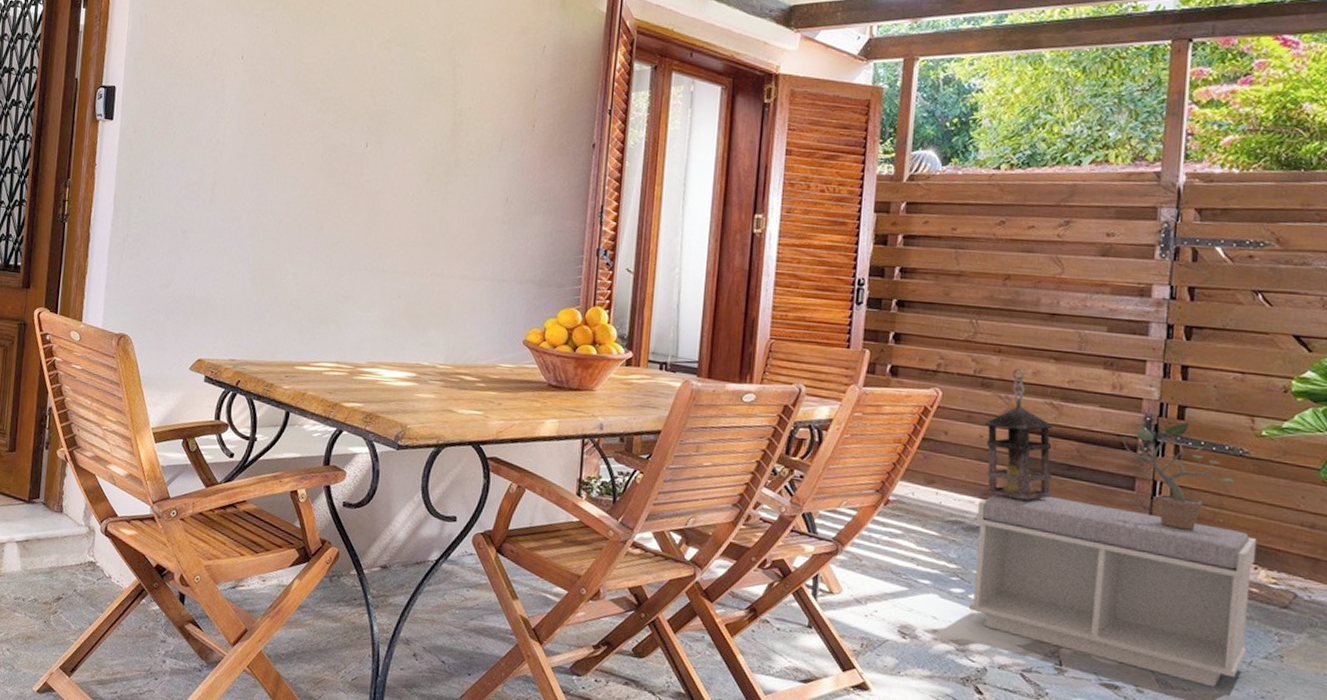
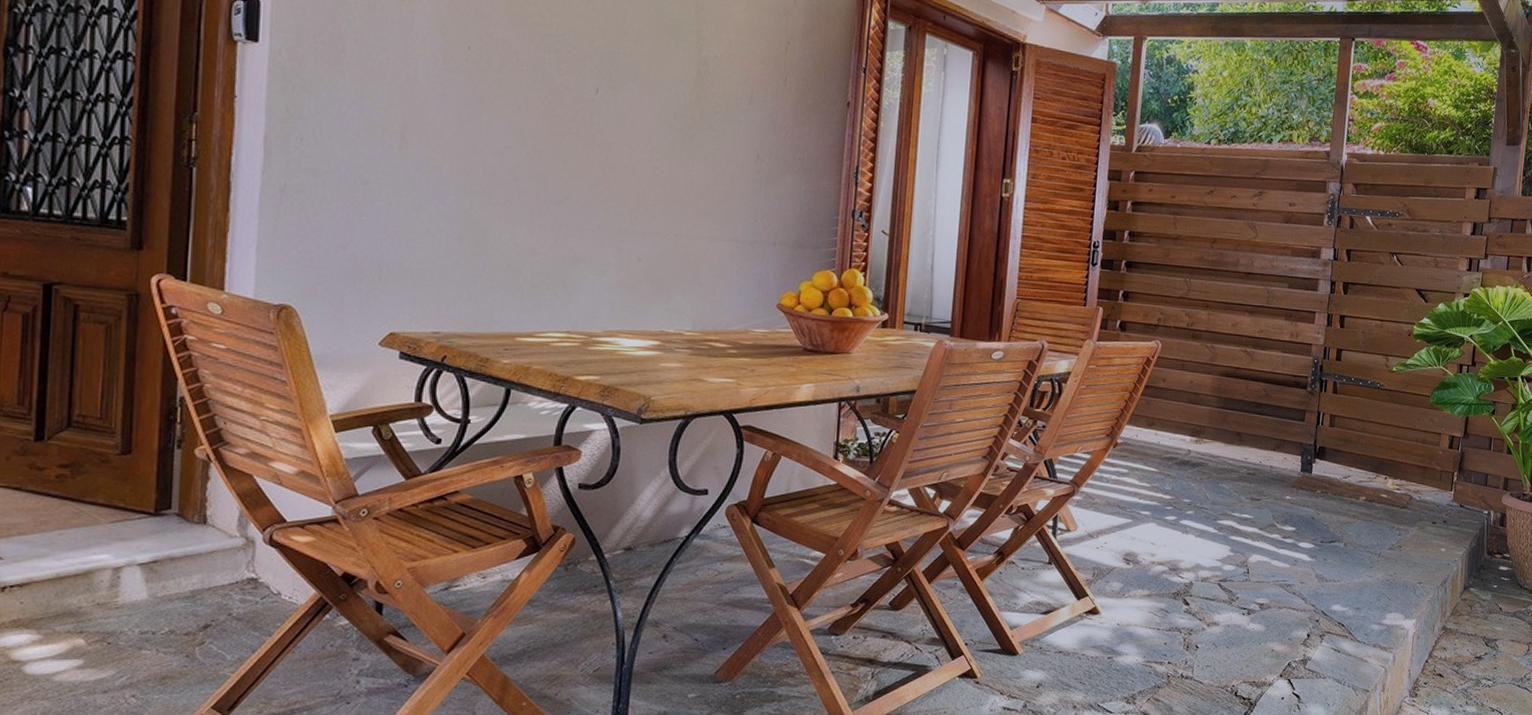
bench: present [970,494,1257,688] -> none [1180,430,1387,577]
lantern: present [985,368,1054,501] -> none [1195,320,1247,436]
potted plant: present [1116,422,1234,530] -> none [1292,362,1374,451]

